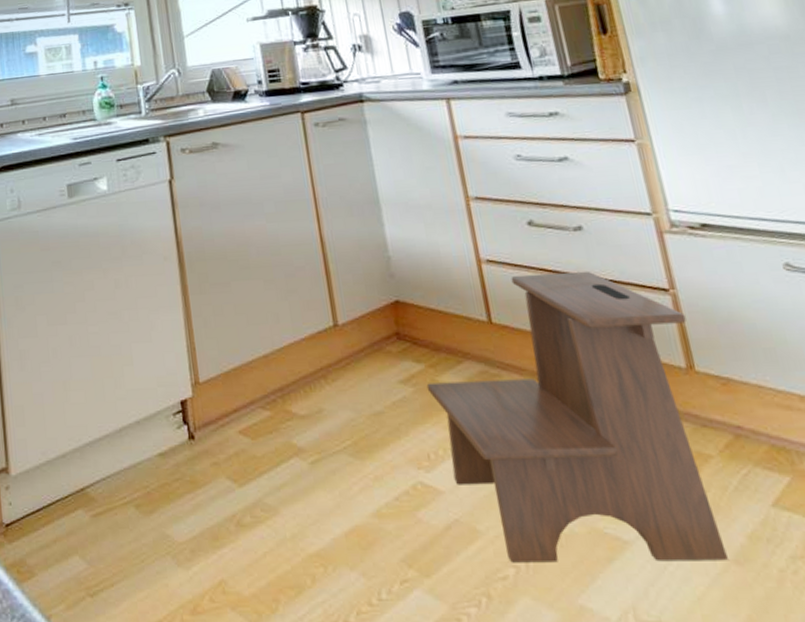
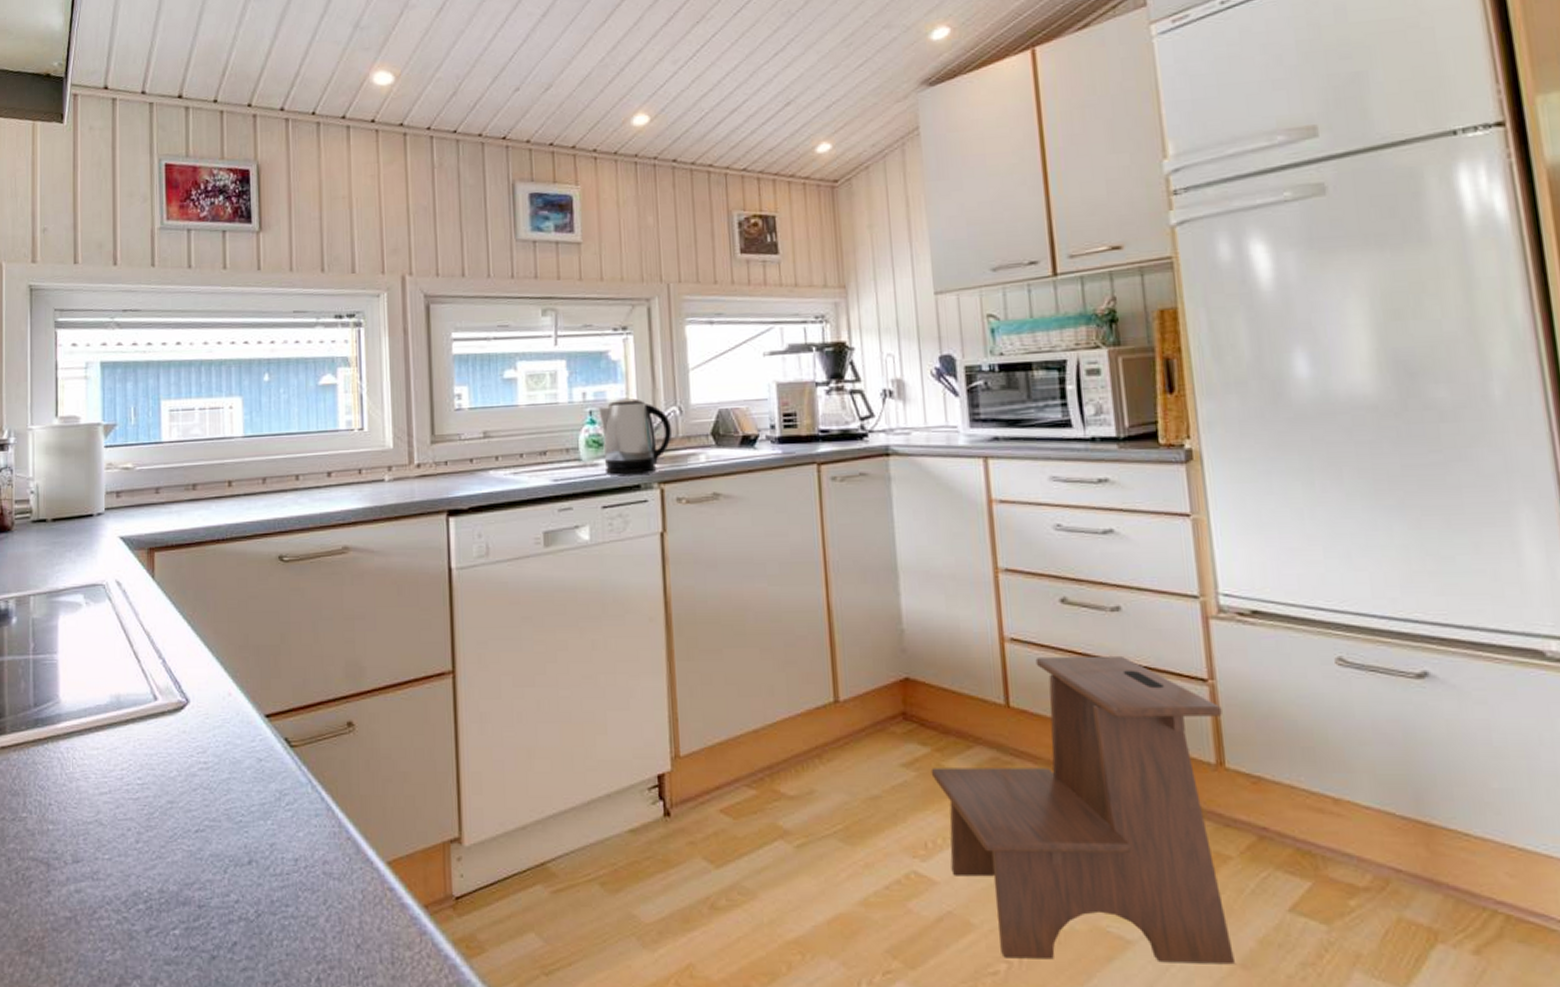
kettle: none [108,64,174,133] -> present [598,398,673,477]

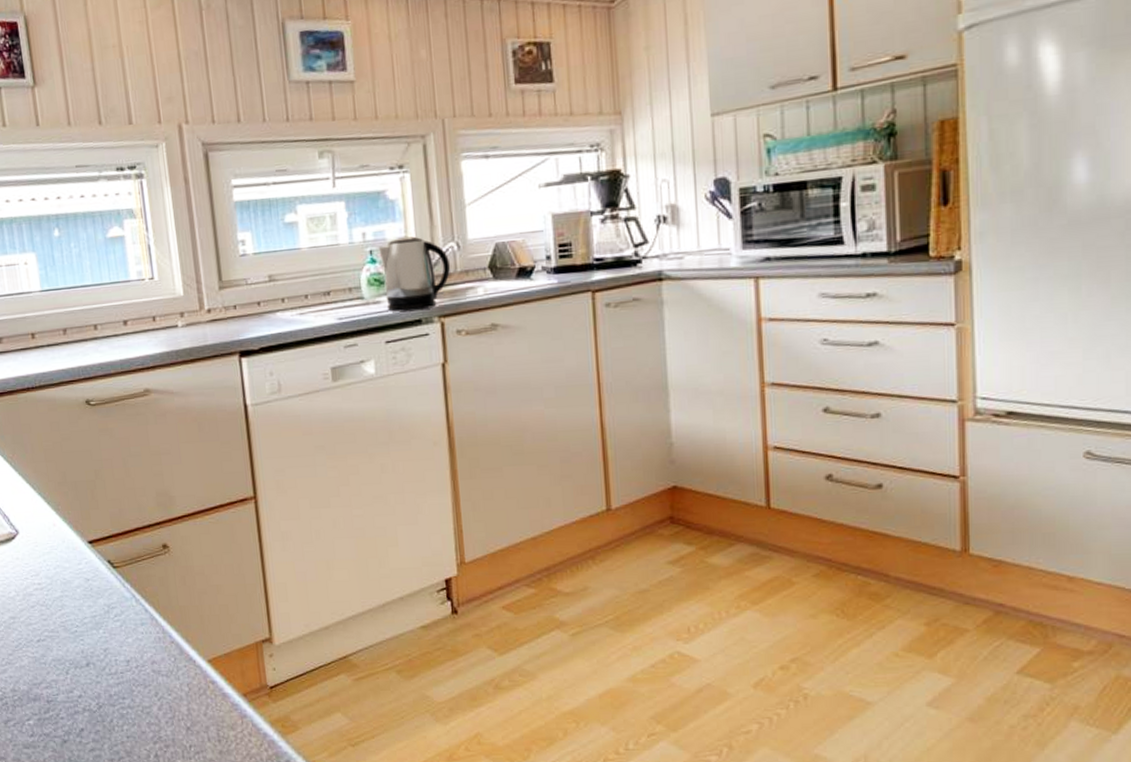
step stool: present [930,655,1235,963] -> none [695,458,970,720]

